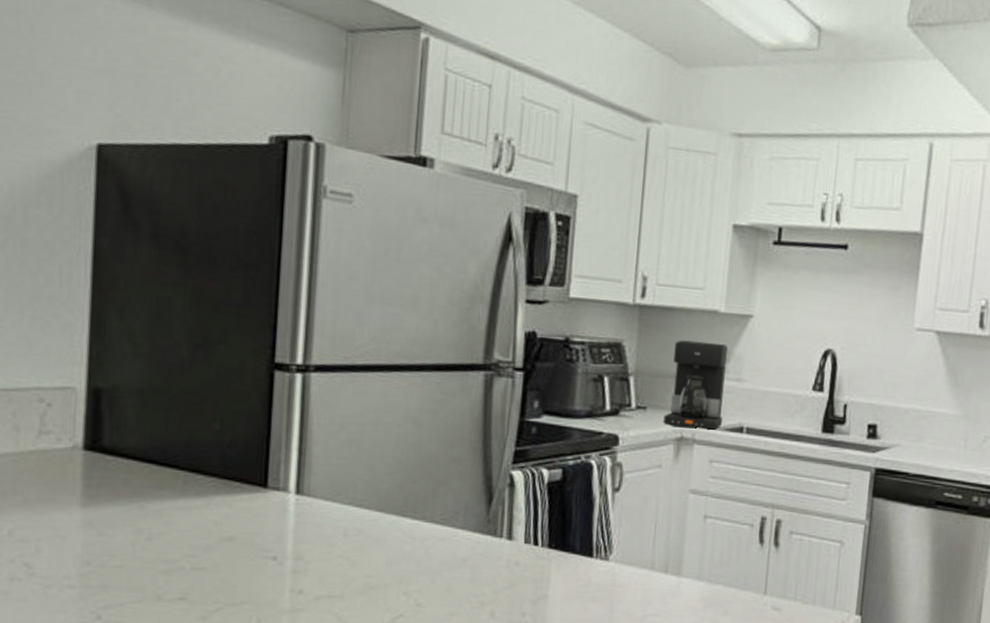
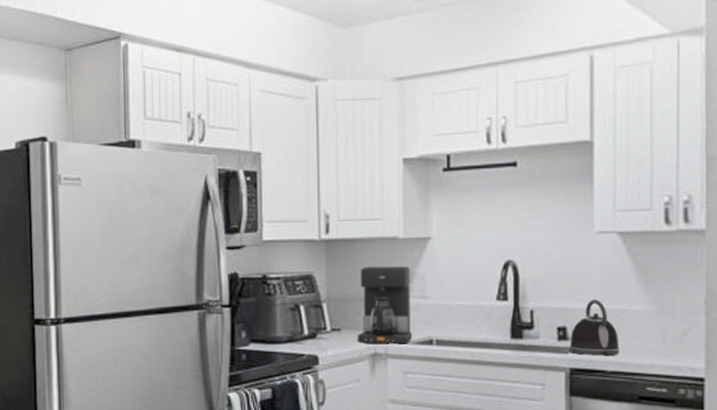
kettle: none [877,399,925,458] -> present [569,300,621,356]

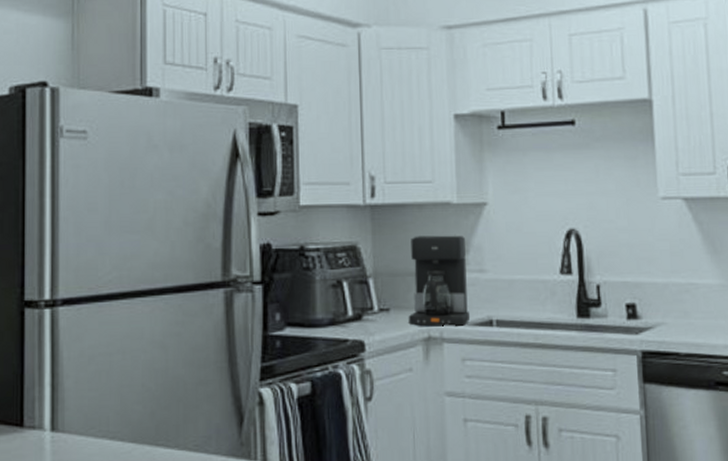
kettle: present [569,300,621,356] -> none [640,273,694,336]

